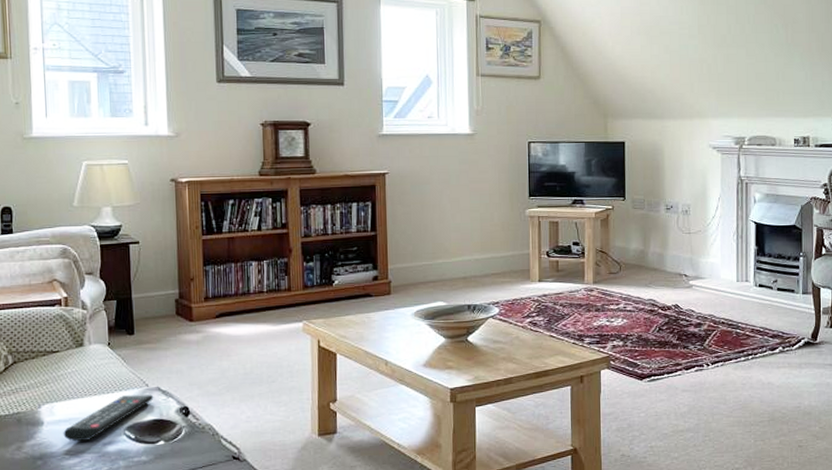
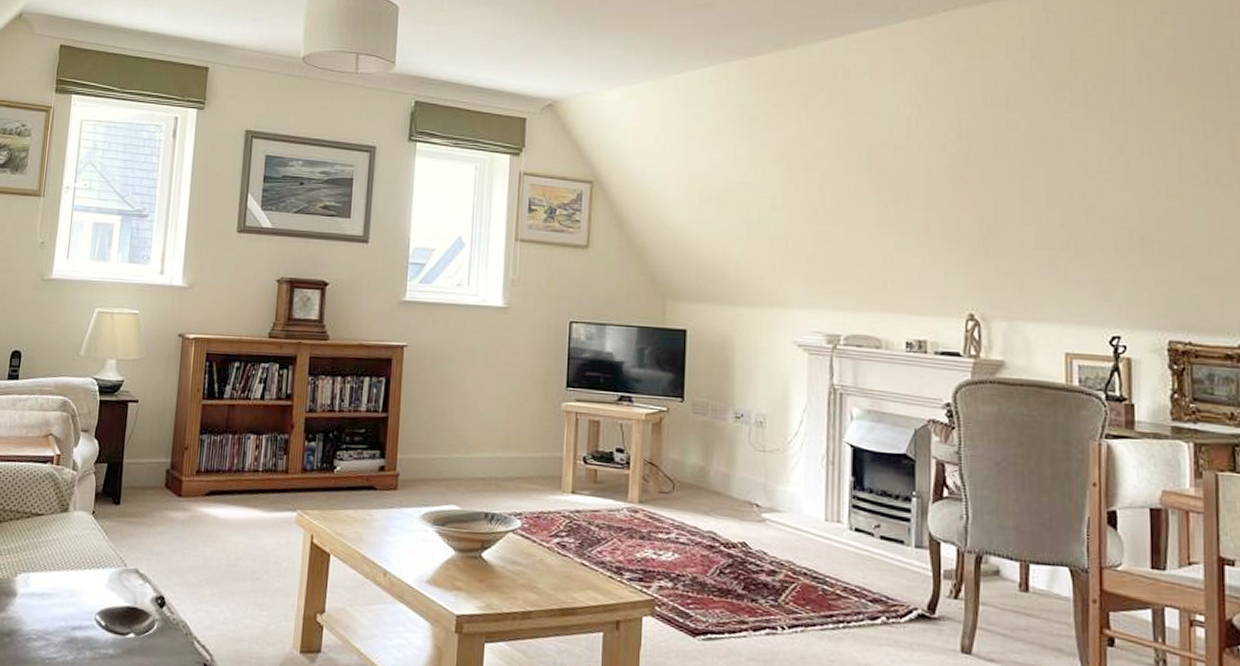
remote control: present [63,394,154,442] -> none [34,573,131,622]

